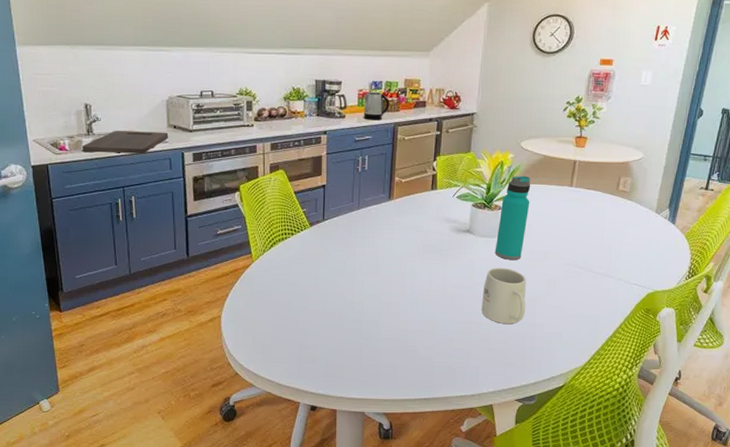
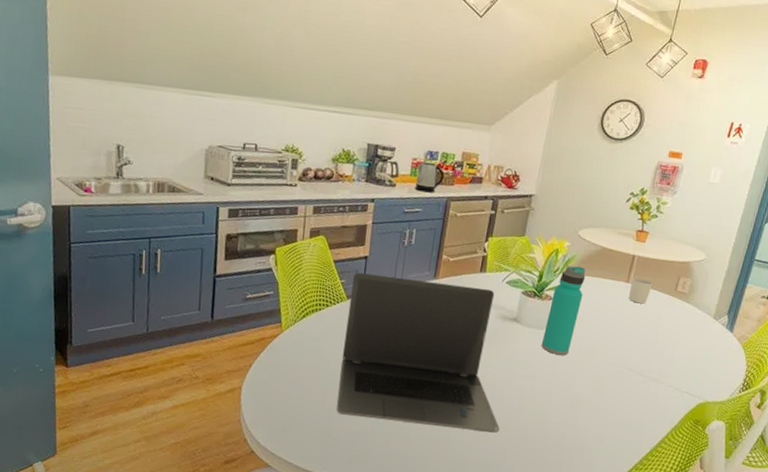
cutting board: present [82,131,169,154] -> none [109,176,205,205]
laptop computer: none [309,201,463,337] -> present [337,272,500,433]
mug: present [481,267,526,325] -> none [521,361,572,424]
cup: none [573,181,595,205] -> present [628,277,653,304]

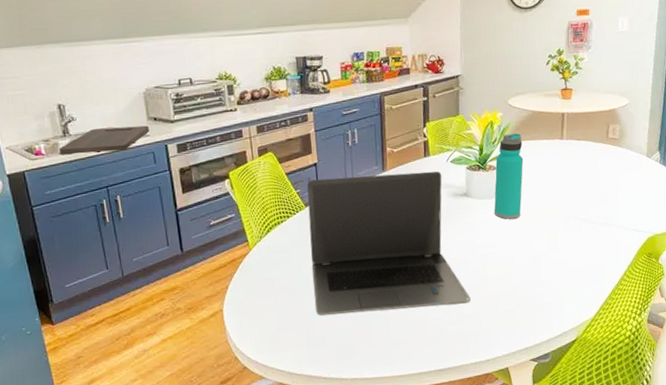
cutting board: none [109,176,205,205] -> present [59,125,150,155]
kettle: present [414,161,444,193] -> none [346,62,373,93]
cup: present [628,277,653,304] -> none [565,132,586,157]

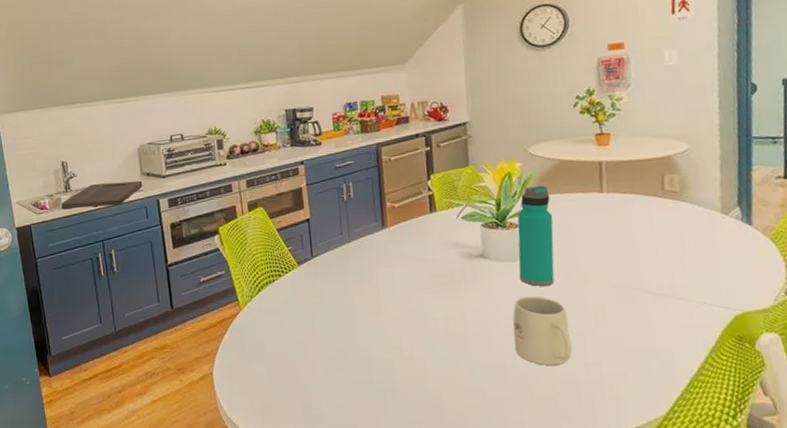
laptop computer: present [307,171,471,316] -> none [299,228,497,388]
mug: none [486,227,531,285] -> present [512,296,573,366]

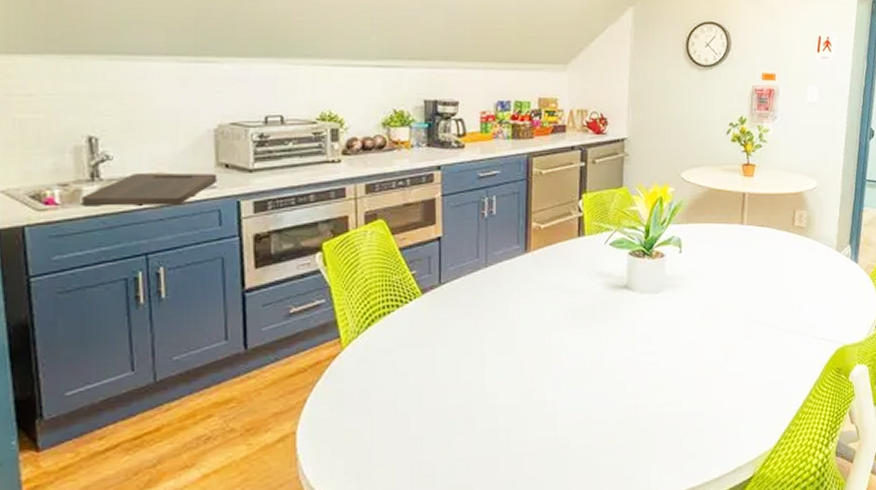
mug: present [512,296,573,366] -> none [648,330,701,405]
water bottle: present [517,186,555,286] -> none [659,214,697,320]

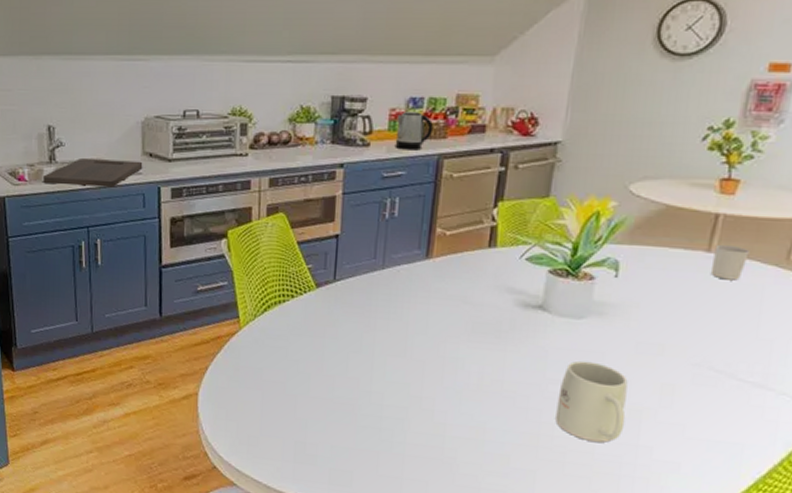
kettle: none [487,113,520,150] -> present [394,110,433,151]
mug: none [648,330,701,405] -> present [555,360,628,443]
cup: none [745,217,769,246] -> present [710,244,750,281]

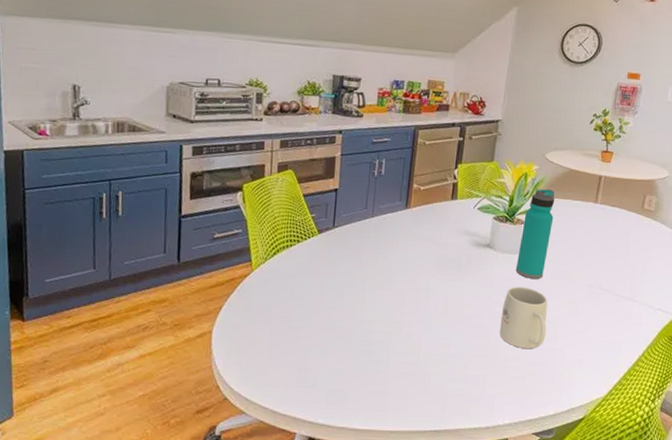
cutting board: present [43,159,143,188] -> none [65,117,167,144]
kettle: present [394,110,433,151] -> none [382,90,411,122]
water bottle: none [580,233,643,353] -> present [515,189,555,279]
cup: present [710,244,750,281] -> none [597,197,620,224]

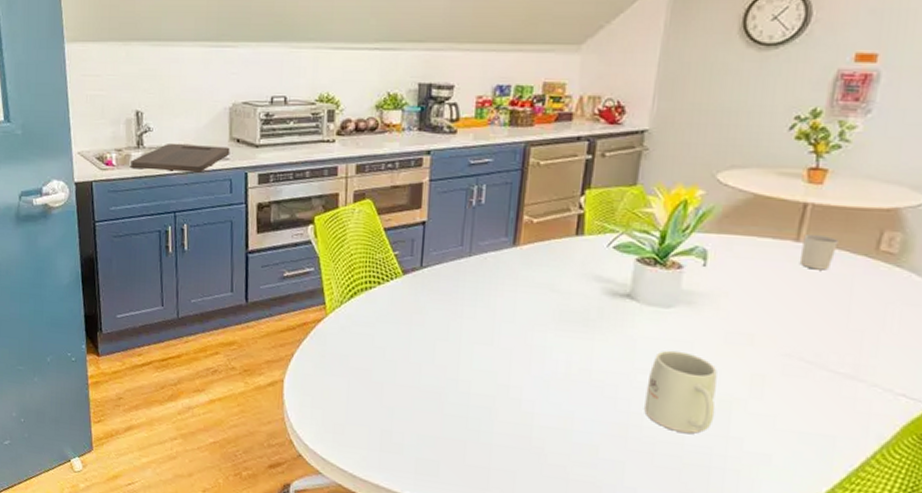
cutting board: none [65,117,167,144] -> present [131,144,230,173]
water bottle: present [515,189,555,279] -> none [668,222,731,342]
cup: none [597,197,620,224] -> present [799,233,839,271]

